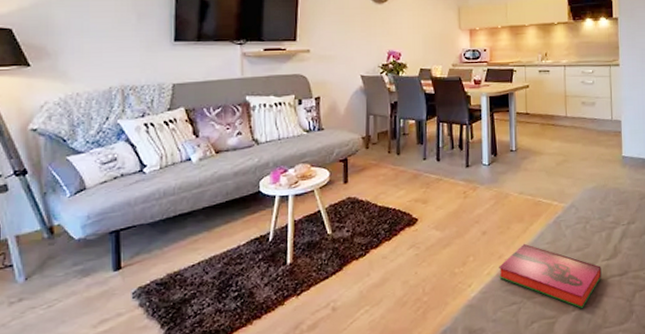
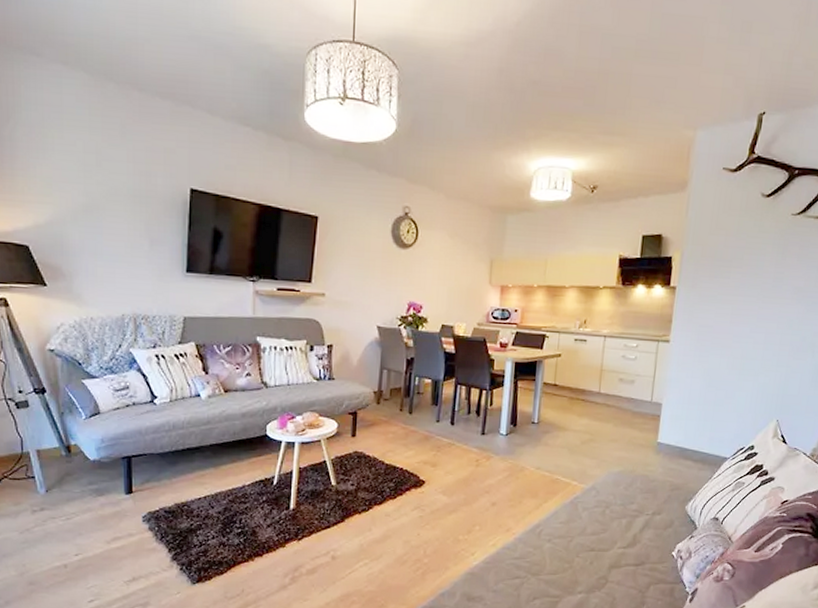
hardback book: present [499,243,602,308] -> none [504,520,616,592]

